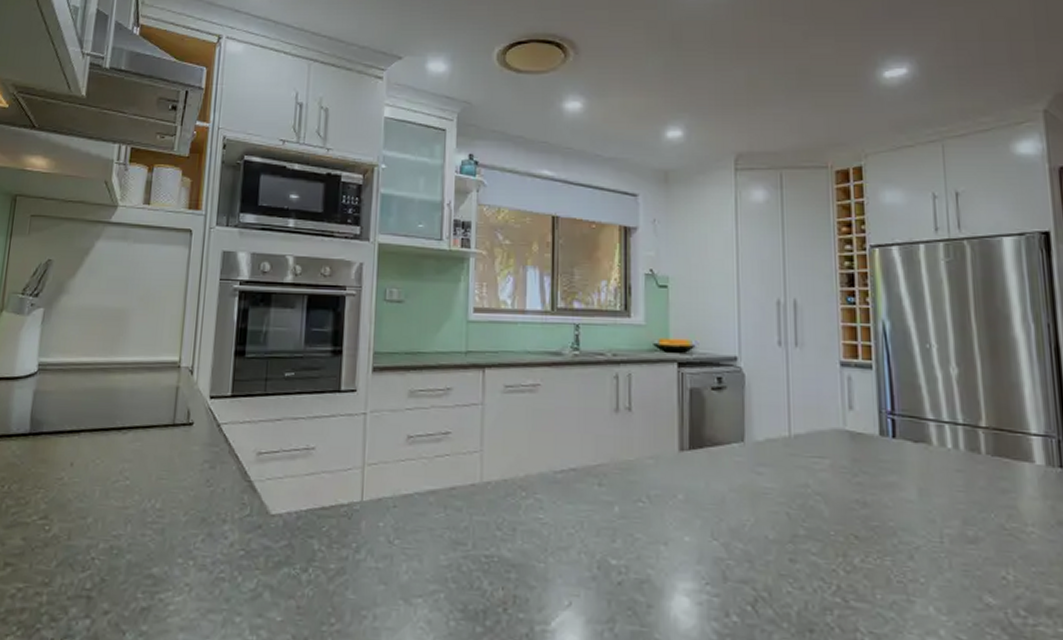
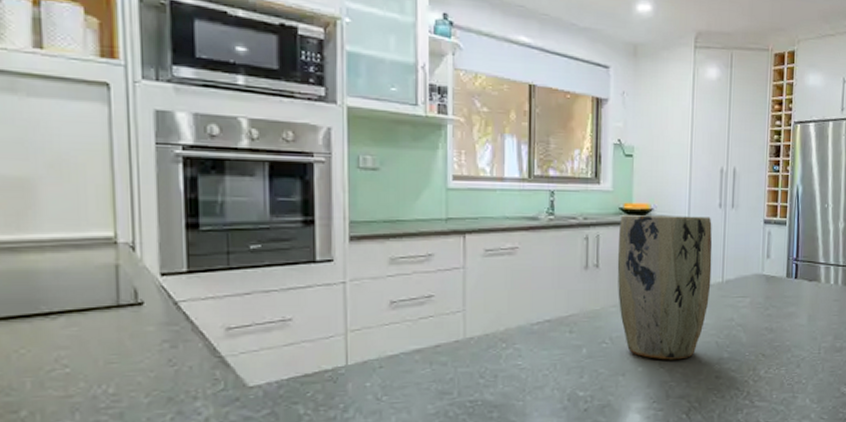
plant pot: none [653,352,775,532] -> present [617,215,713,360]

